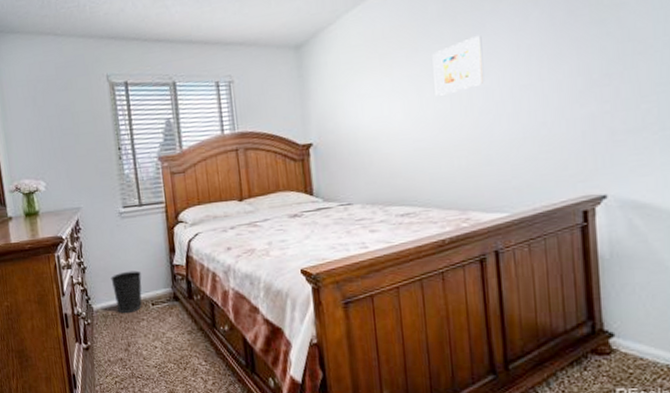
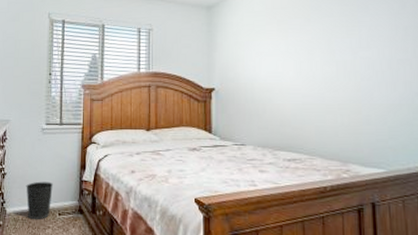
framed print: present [432,35,484,96] -> none [322,14,366,60]

